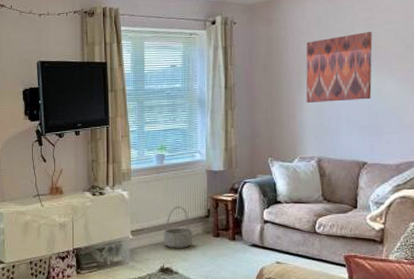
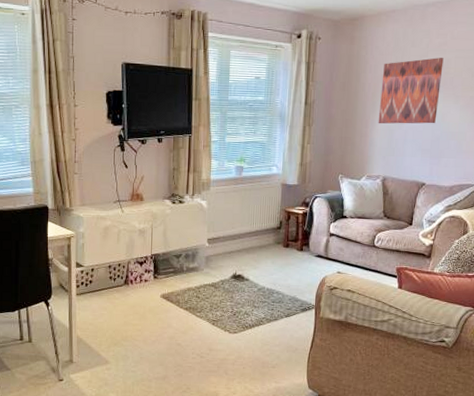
basket: present [162,206,193,249] -> none [237,217,265,258]

